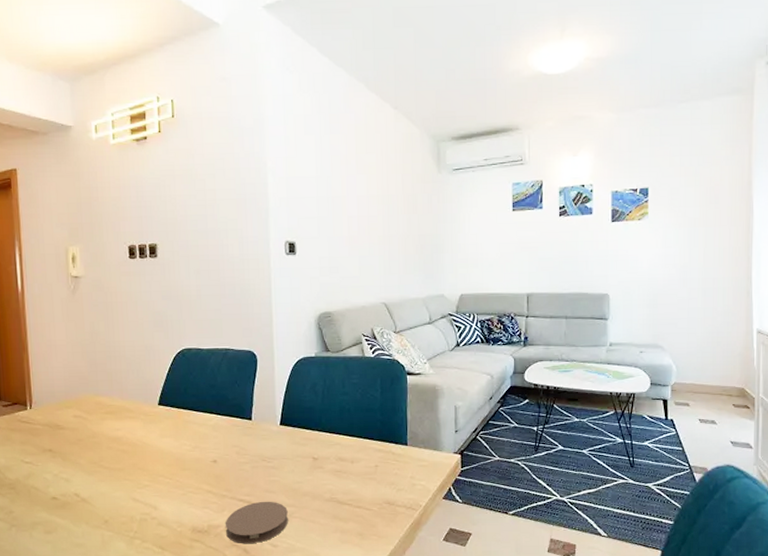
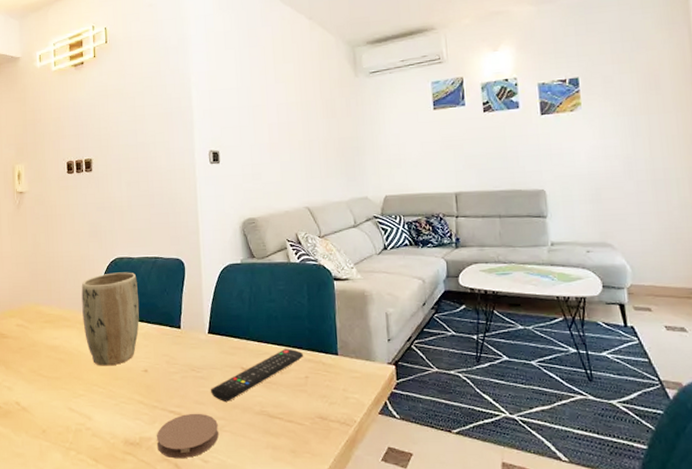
plant pot: none [145,363,209,457] -> present [81,272,140,366]
remote control: none [280,439,375,490] -> present [210,348,304,402]

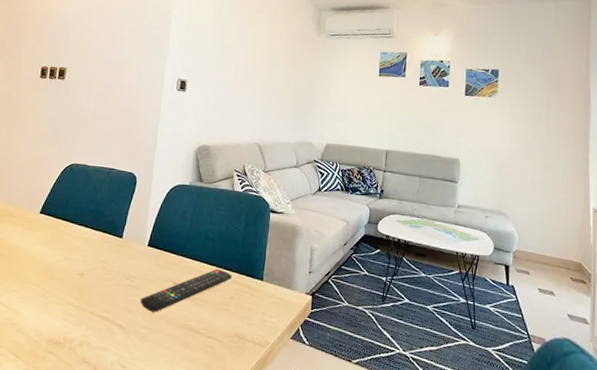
plant pot: present [81,272,140,366] -> none [28,177,89,266]
coaster: present [156,413,219,459] -> none [79,319,142,363]

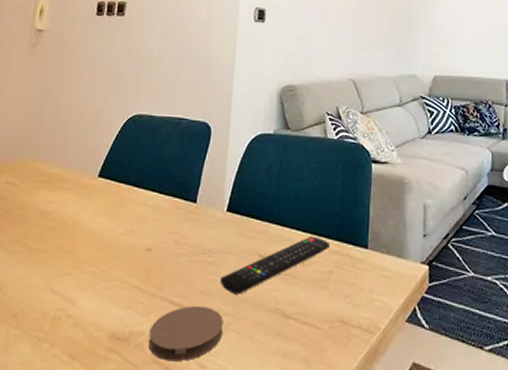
coaster: none [79,319,142,363] -> present [148,305,223,362]

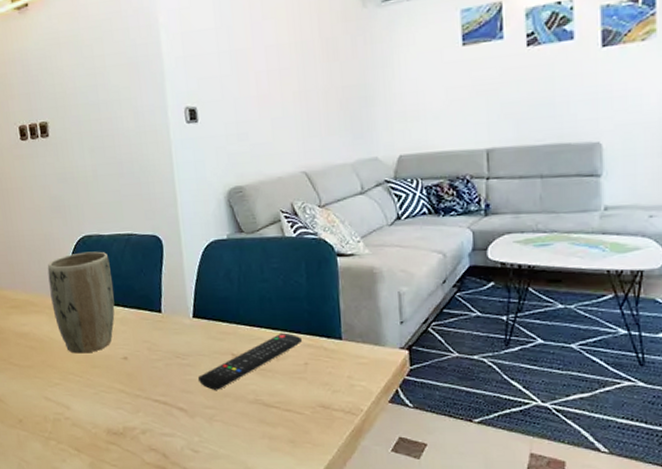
plant pot: none [84,131,156,241] -> present [47,251,115,354]
coaster: present [148,305,223,362] -> none [140,402,209,449]

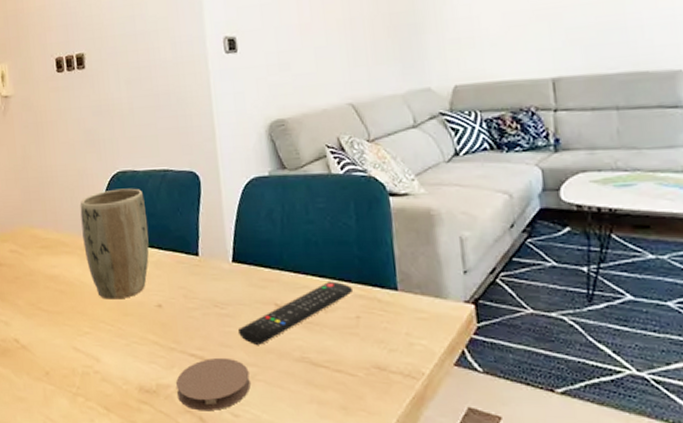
coaster: none [140,402,209,449] -> present [175,357,251,412]

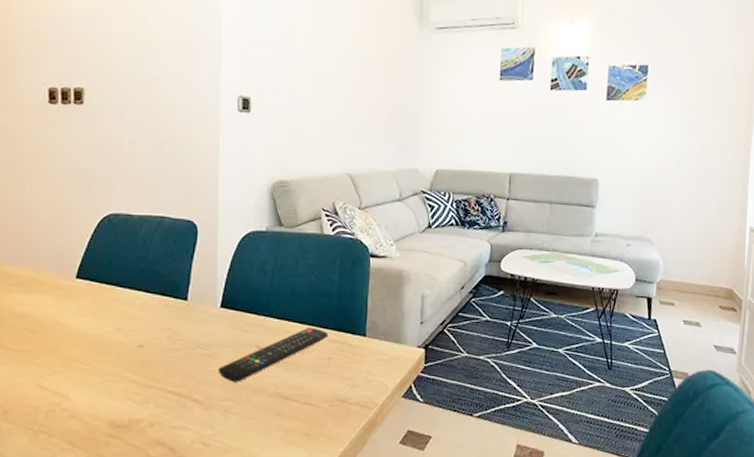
plant pot: present [80,188,149,300] -> none [62,231,138,339]
coaster: present [175,357,251,412] -> none [149,393,224,442]

